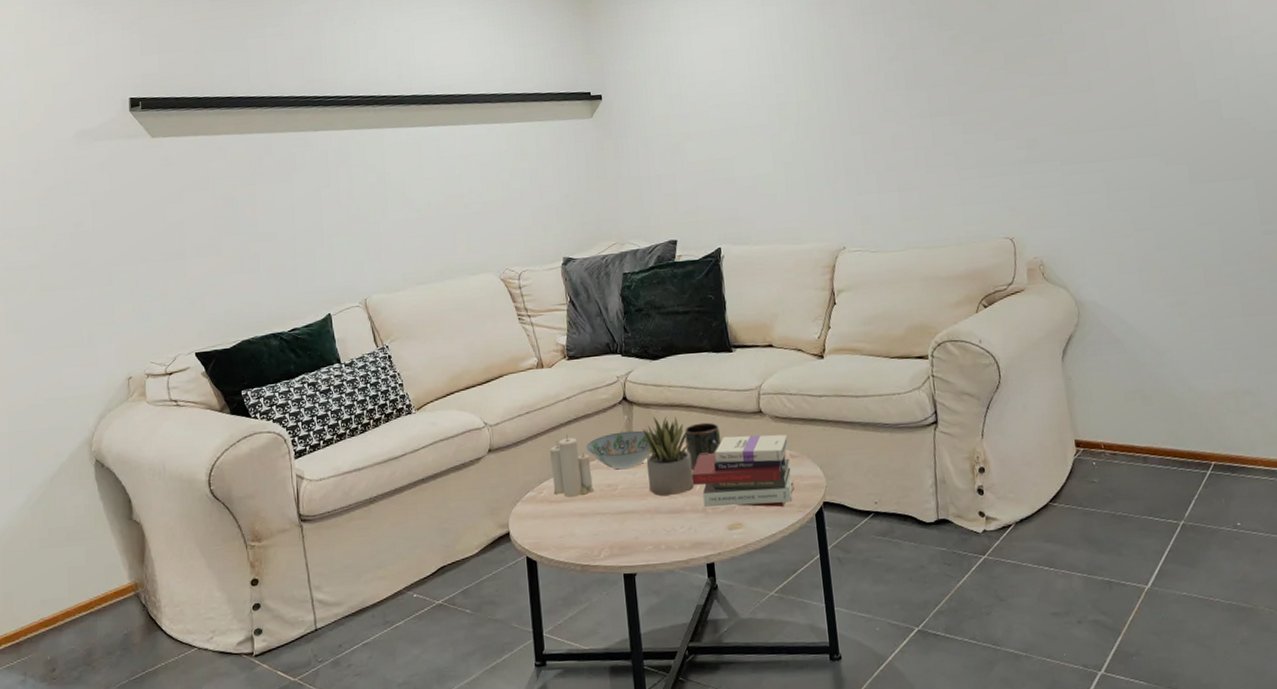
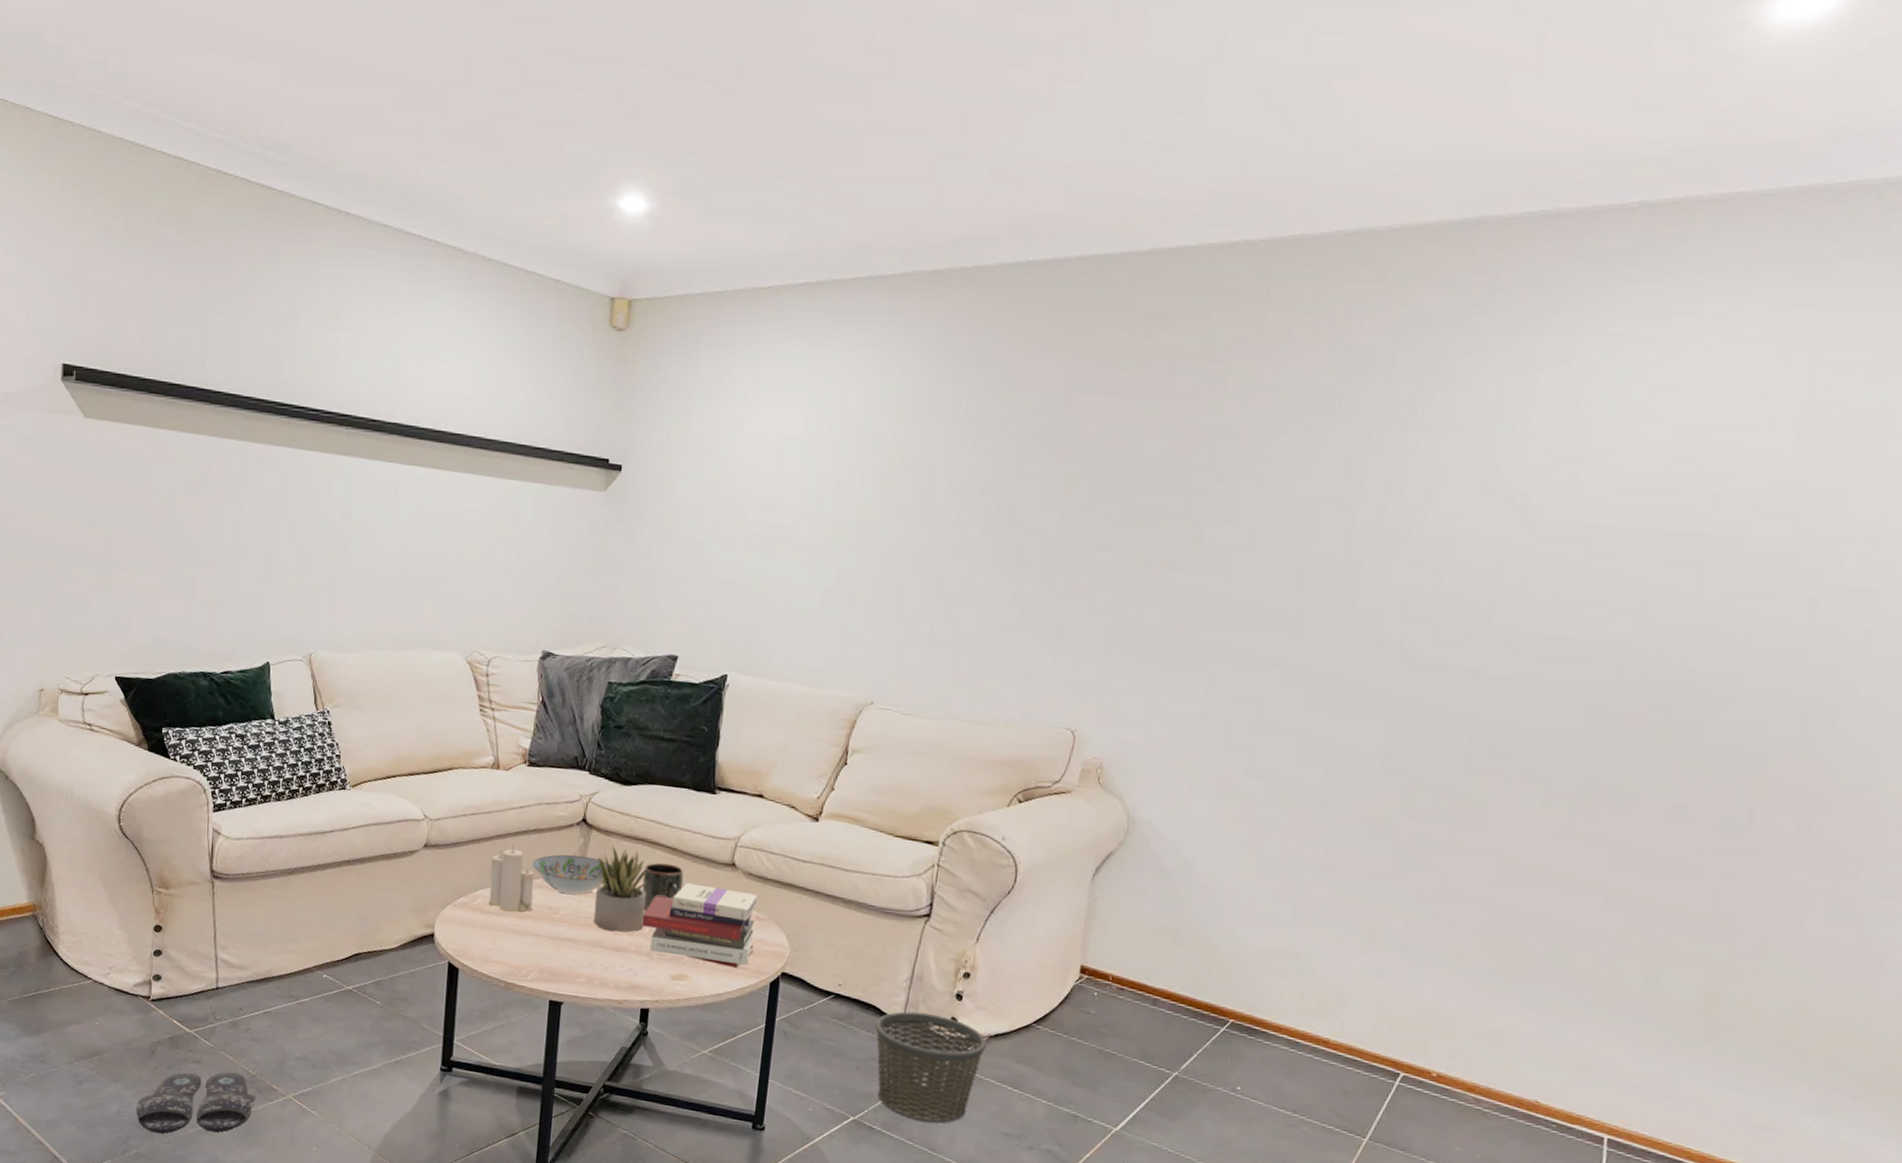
basket: none [914,512,1016,618] -> present [874,1011,987,1123]

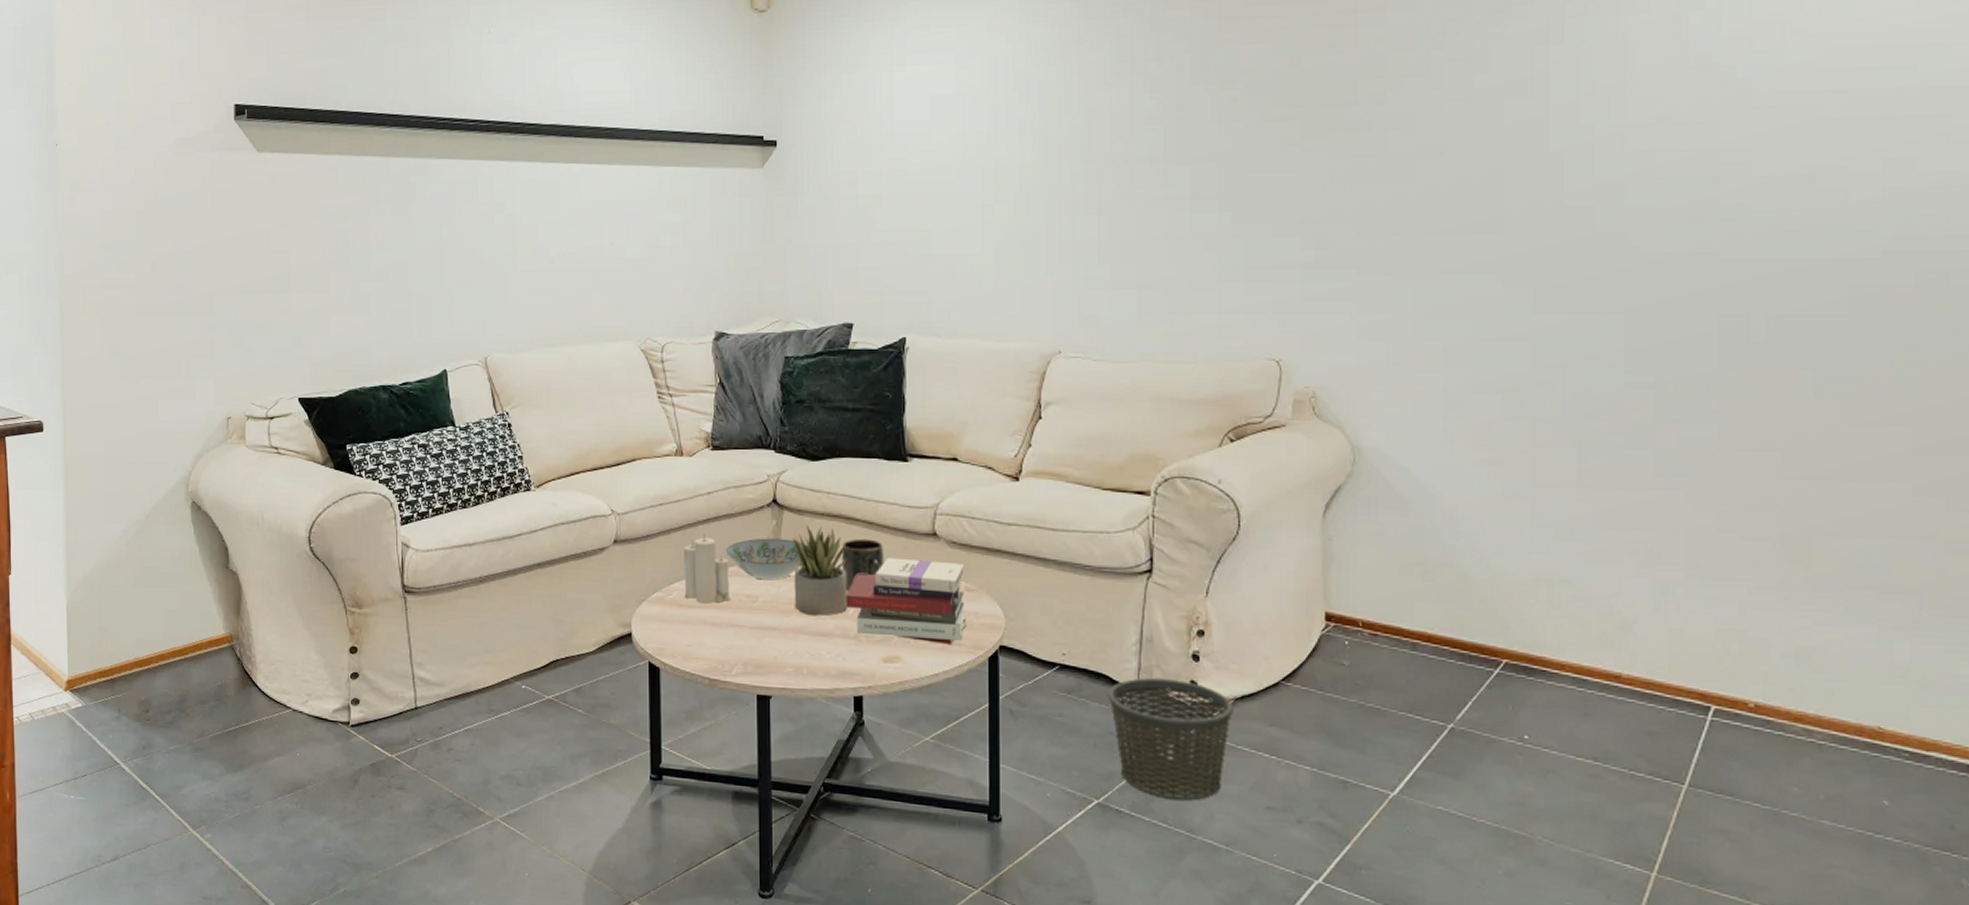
slippers: present [136,1072,257,1134] -> none [342,797,463,868]

